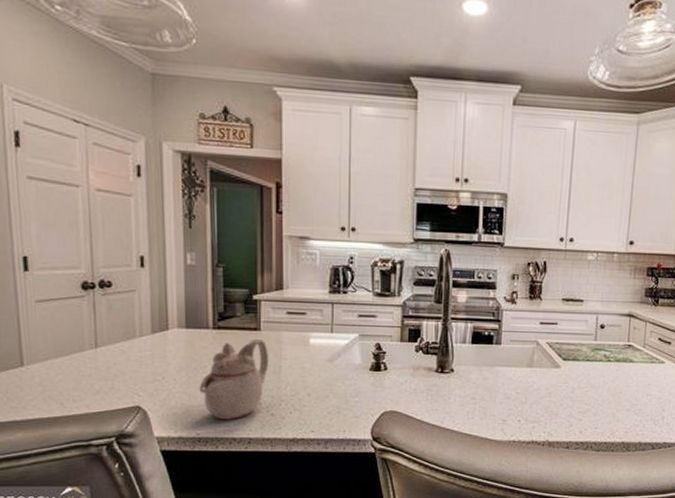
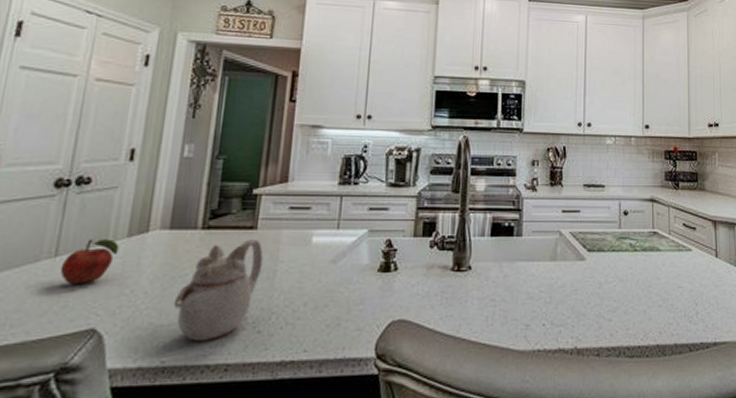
fruit: none [102,334,147,370] -> present [60,239,119,284]

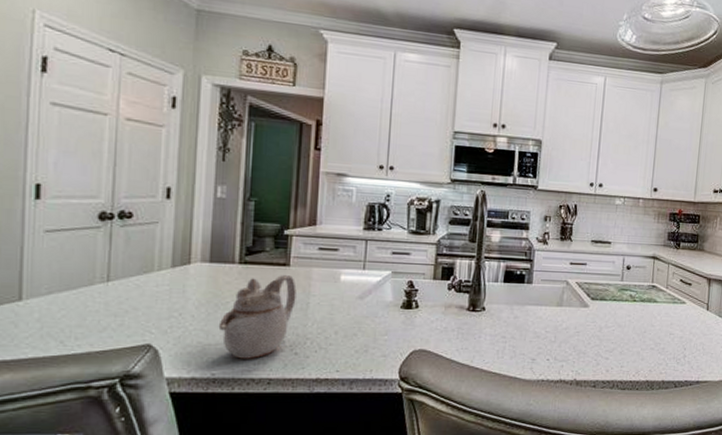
fruit: present [60,239,119,284] -> none [113,268,165,306]

